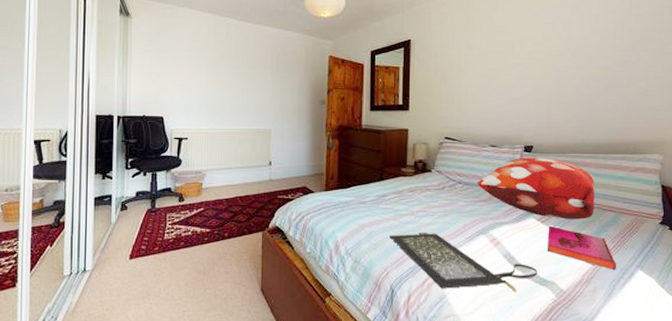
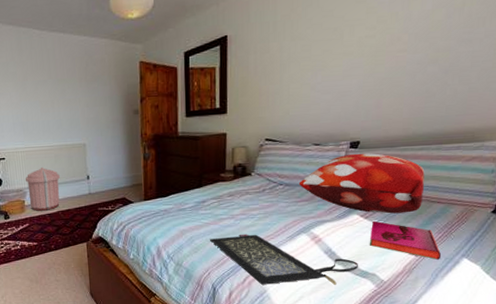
trash can: none [206,150,241,195] -> present [25,168,60,211]

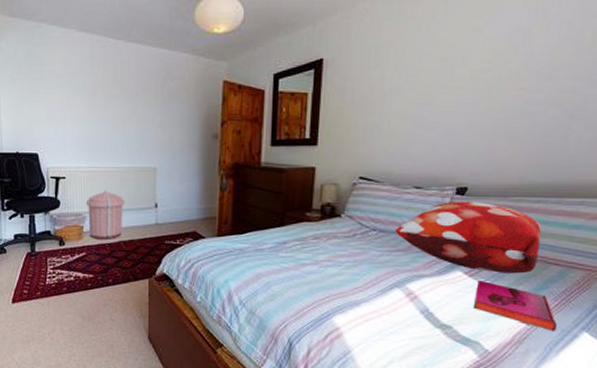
clutch bag: present [210,233,358,285] -> none [289,283,459,351]

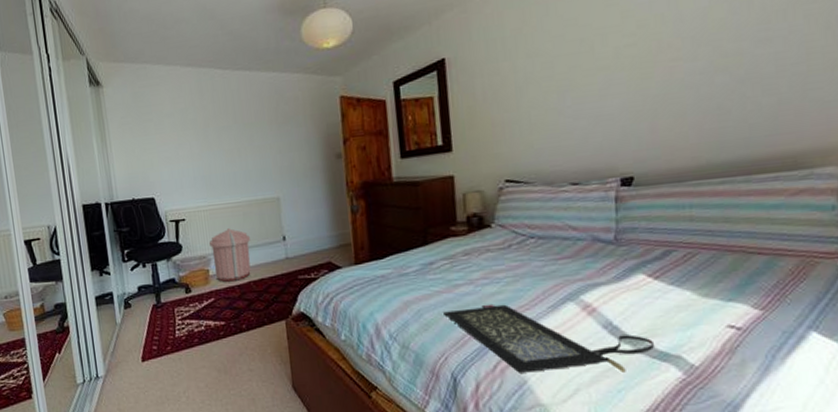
clutch bag: none [289,283,459,351] -> present [444,304,654,373]
decorative pillow: present [394,201,542,274] -> none [556,191,736,272]
hardback book: present [474,279,558,331] -> none [665,281,777,334]

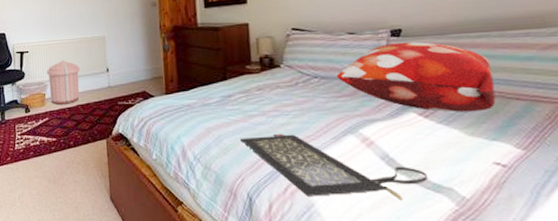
decorative pillow: none [556,191,736,272] -> present [336,42,496,113]

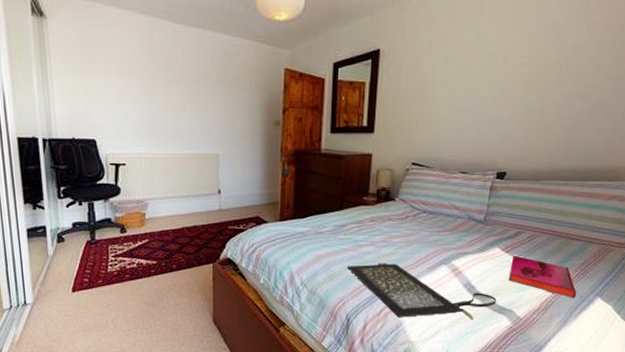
trash can: present [47,60,80,105] -> none [148,177,187,226]
decorative pillow: present [336,42,496,113] -> none [442,184,567,249]
hardback book: none [435,120,539,172] -> present [509,255,577,298]

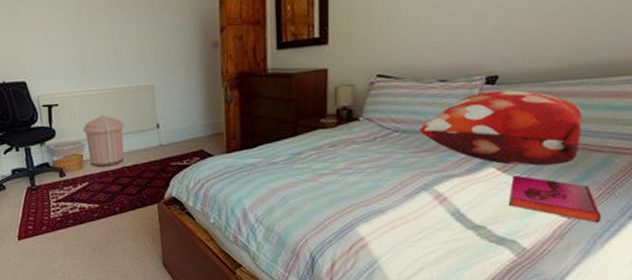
trash can: none [148,177,187,226] -> present [83,115,125,167]
clutch bag: present [347,262,496,320] -> none [307,192,494,254]
decorative pillow: none [442,184,567,249] -> present [419,90,583,167]

